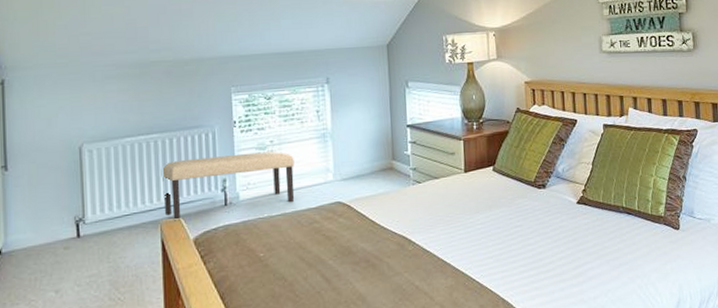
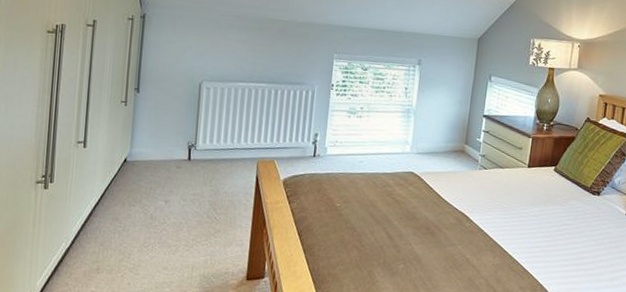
bench: present [160,151,295,221] -> none [262,110,379,165]

